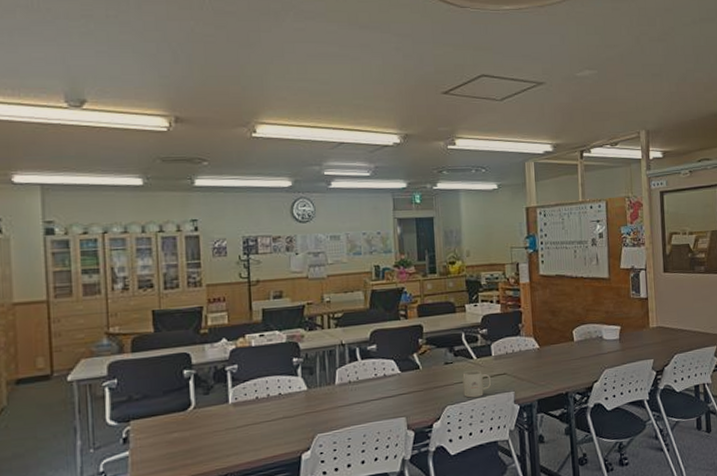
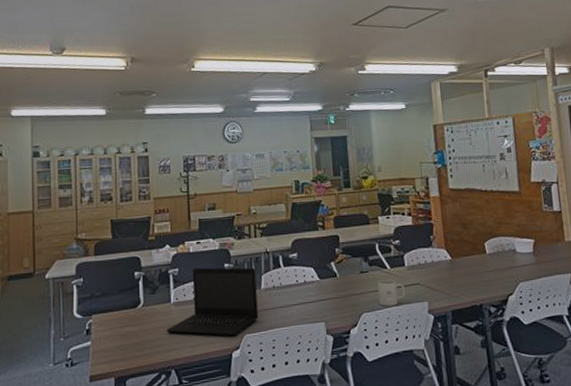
laptop: none [224,361,332,438] -> present [166,267,258,337]

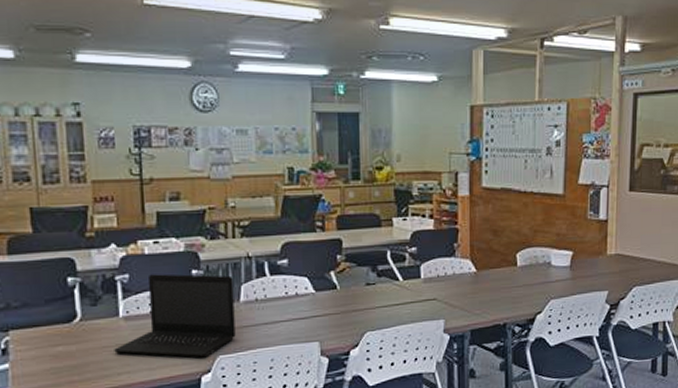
mug: present [377,279,406,306] -> none [386,293,419,324]

